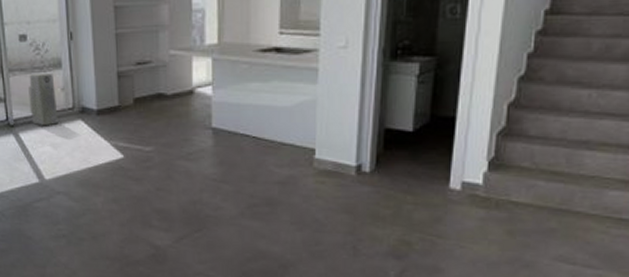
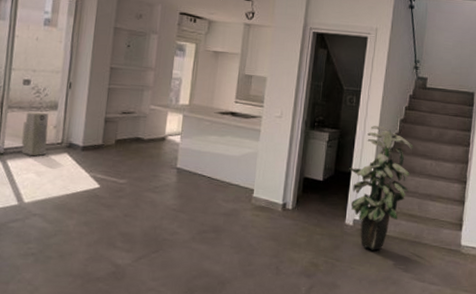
indoor plant: none [453,43,559,223] -> present [349,125,413,251]

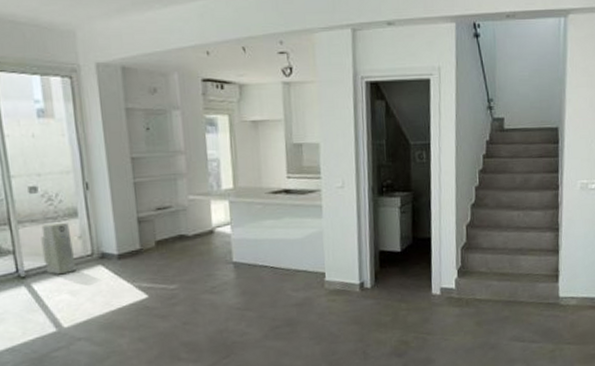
indoor plant: present [349,125,413,251] -> none [429,180,497,318]

